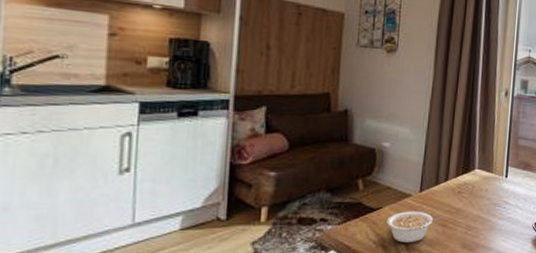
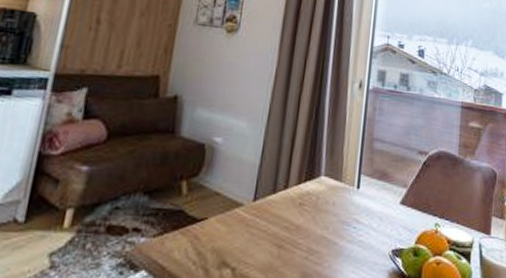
legume: present [387,211,443,243] -> none [211,224,280,266]

